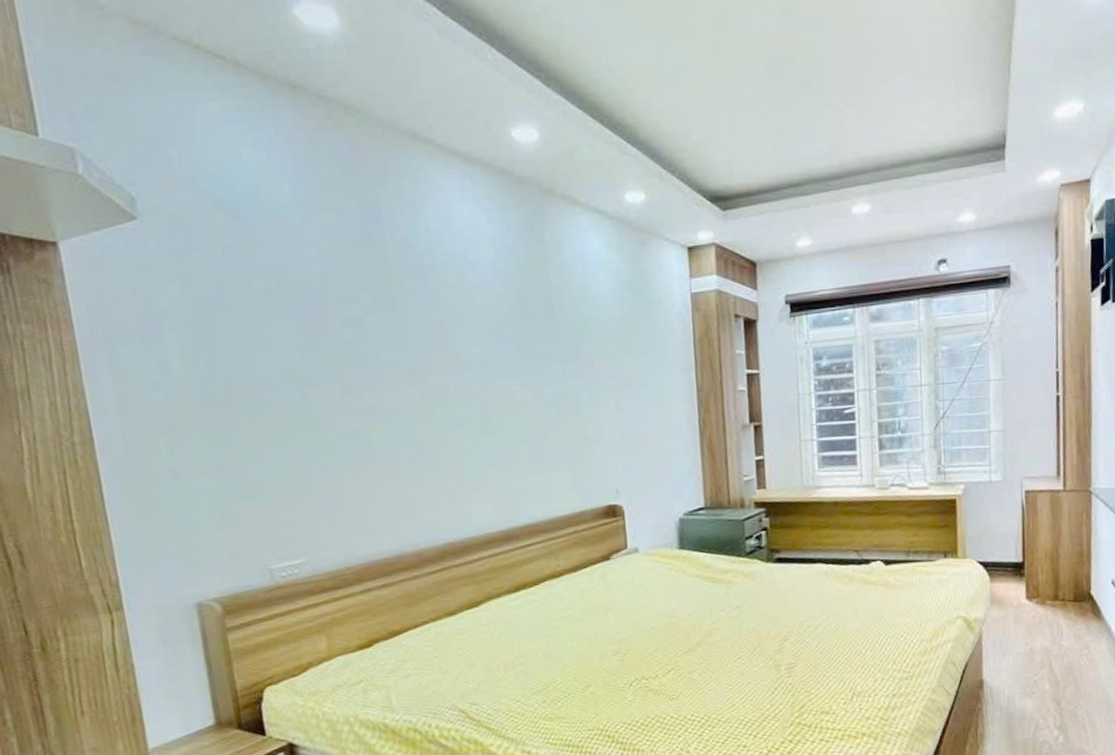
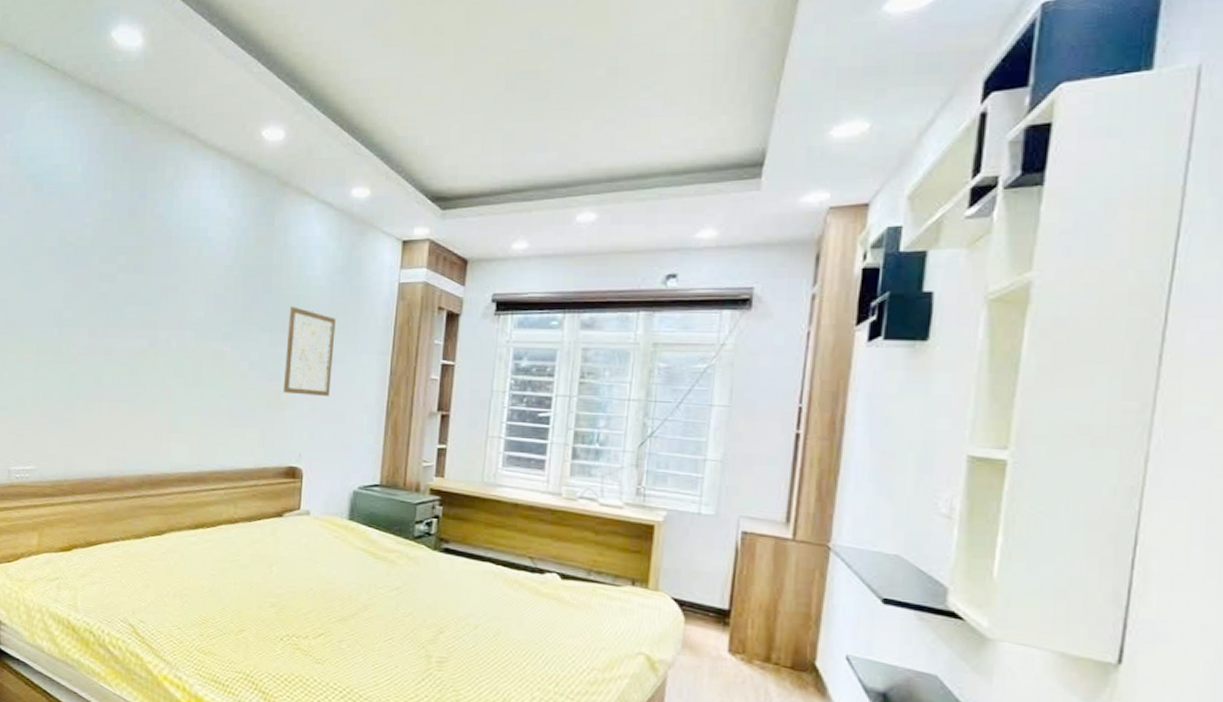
wall art: none [579,331,638,427] -> present [283,306,336,396]

